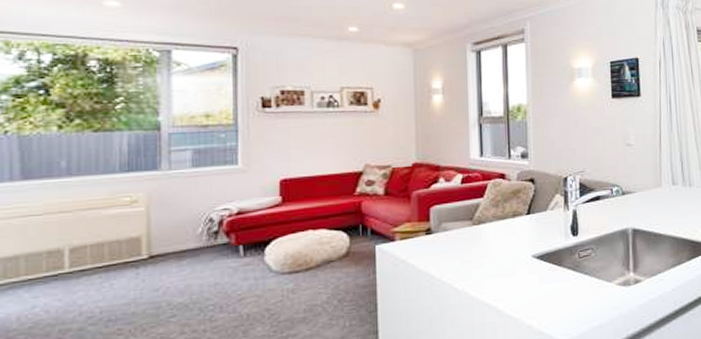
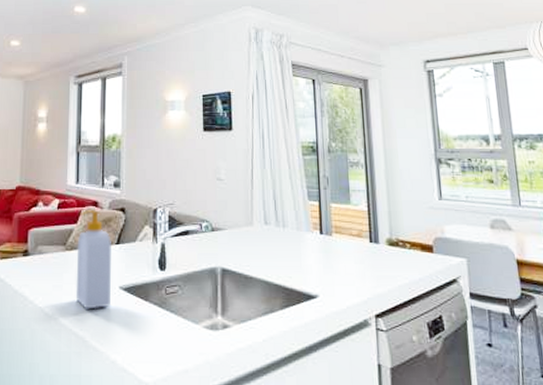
soap bottle: none [485,181,525,281] -> present [75,209,112,310]

